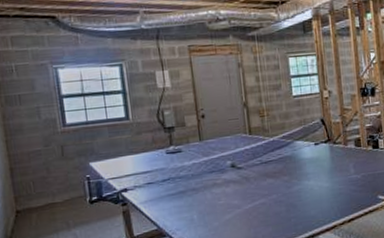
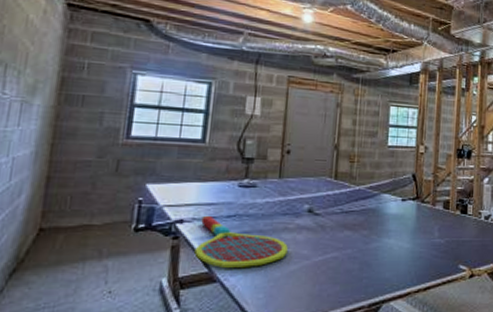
tennis racket: none [141,182,221,224] -> present [194,215,288,268]

